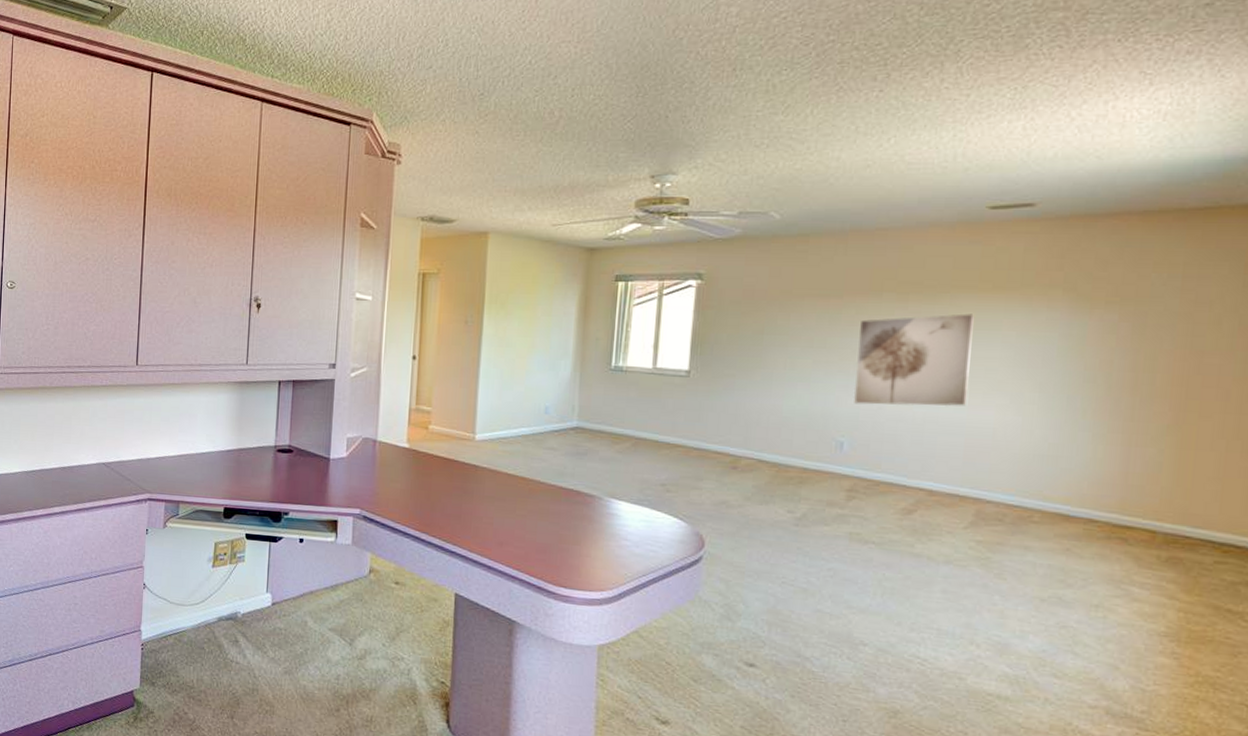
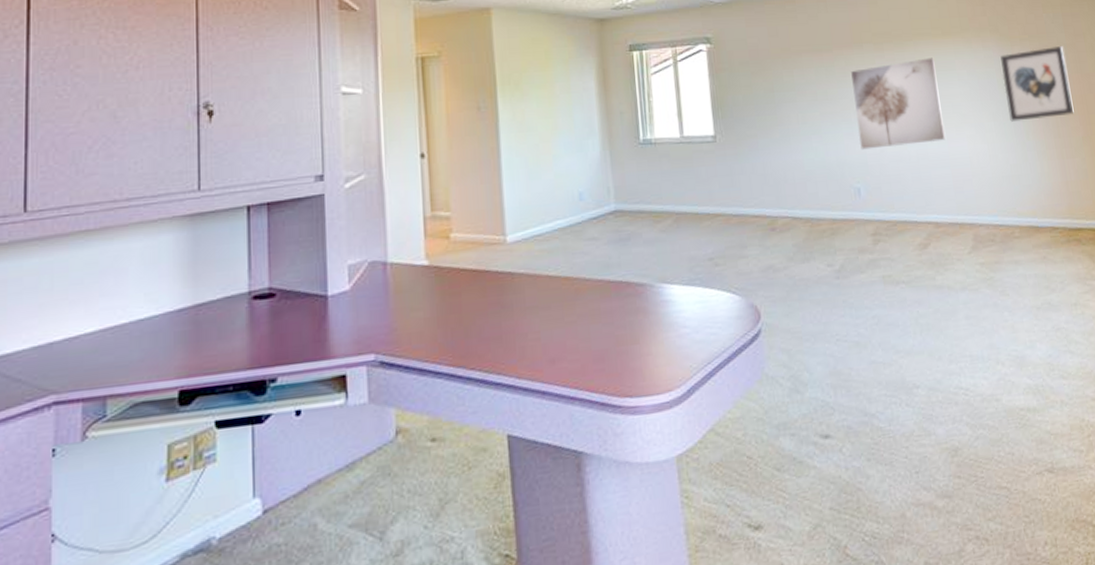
wall art: none [1063,314,1172,398] -> present [1000,46,1074,122]

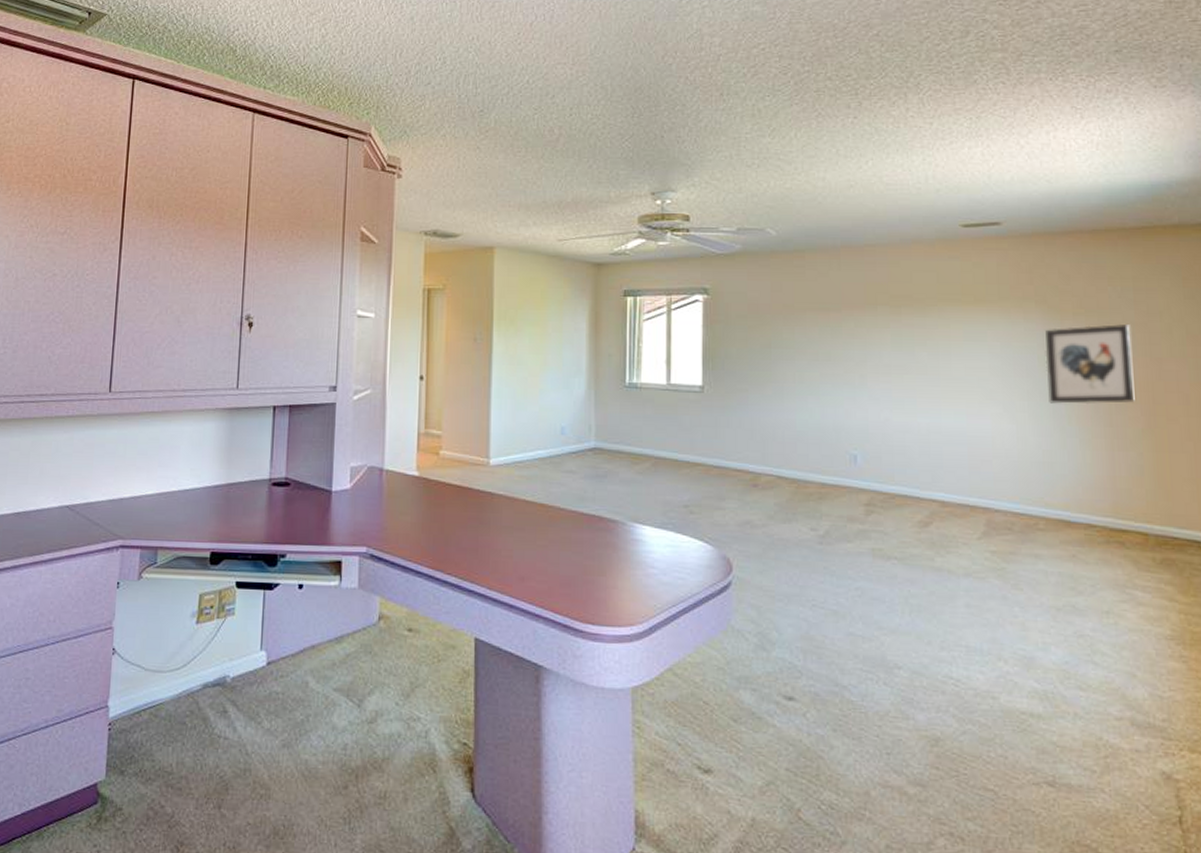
wall art: present [851,57,946,150] -> none [860,325,965,417]

